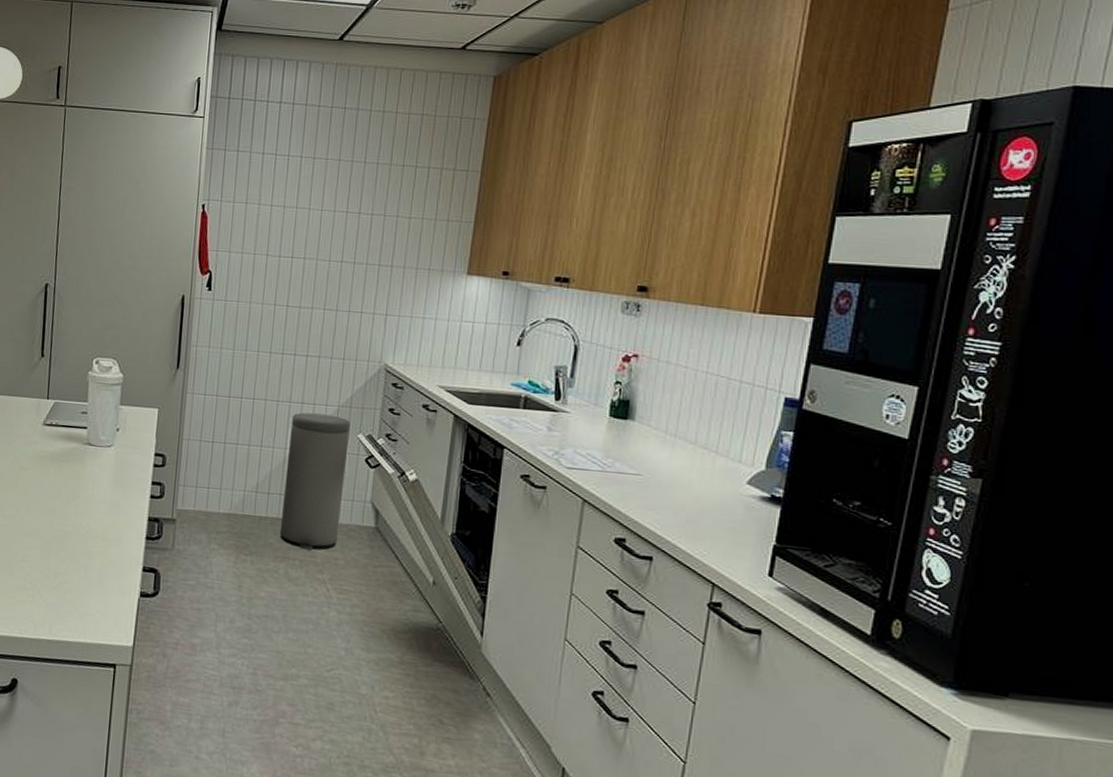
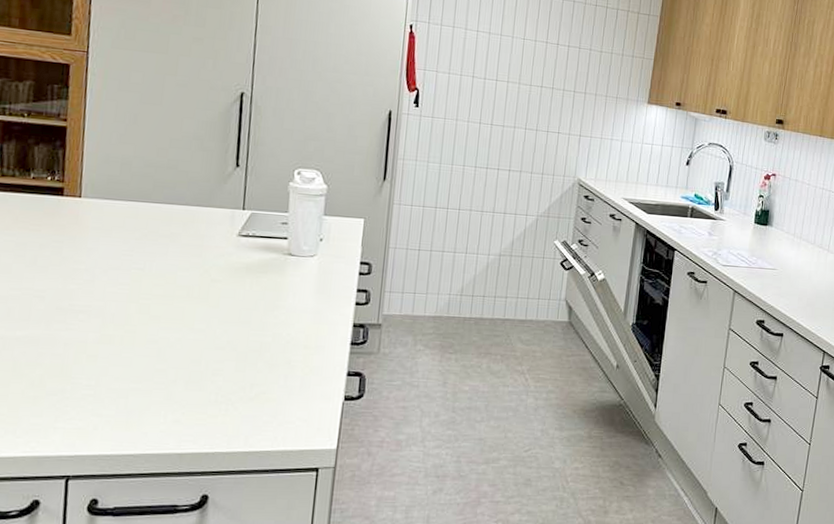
pedal bin: present [279,412,351,551] -> none [482,221,548,346]

